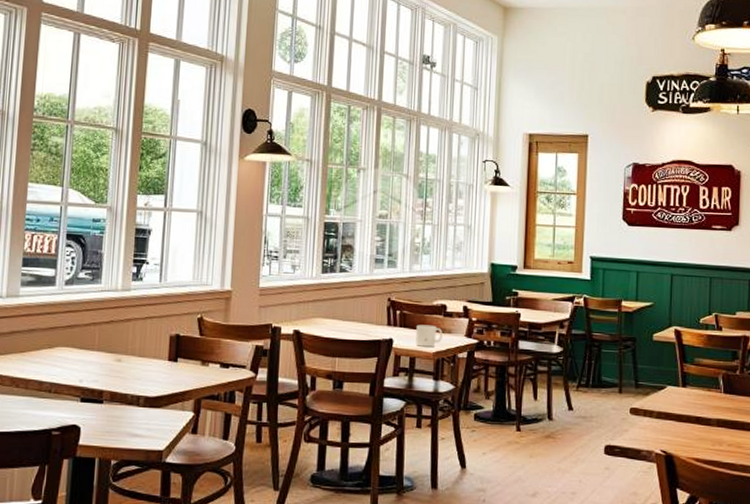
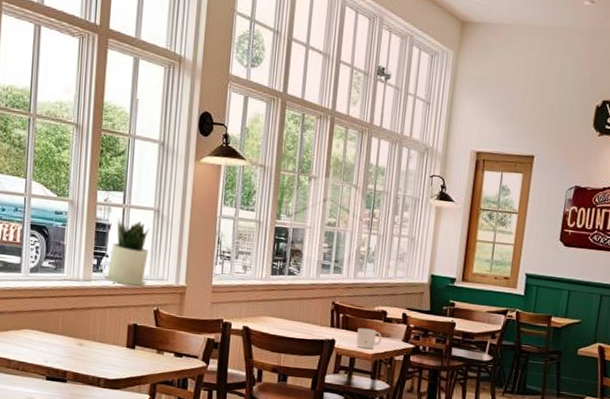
planter: none [143,223,193,295] -> present [103,218,150,288]

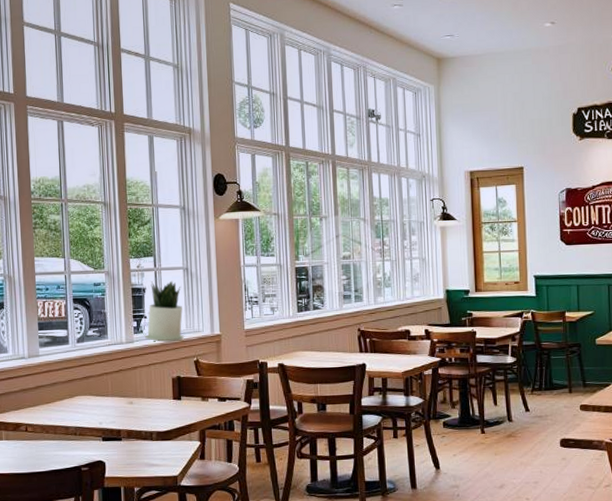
mug: present [356,328,382,349] -> none [385,348,409,368]

